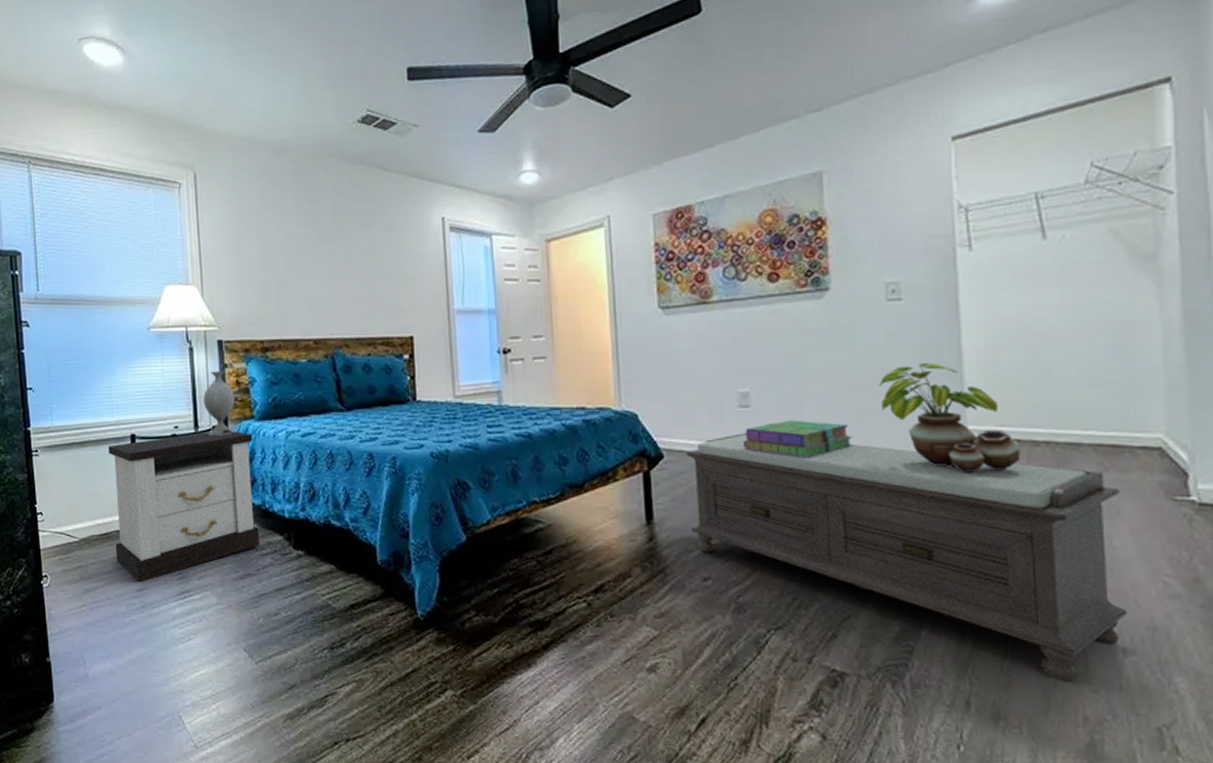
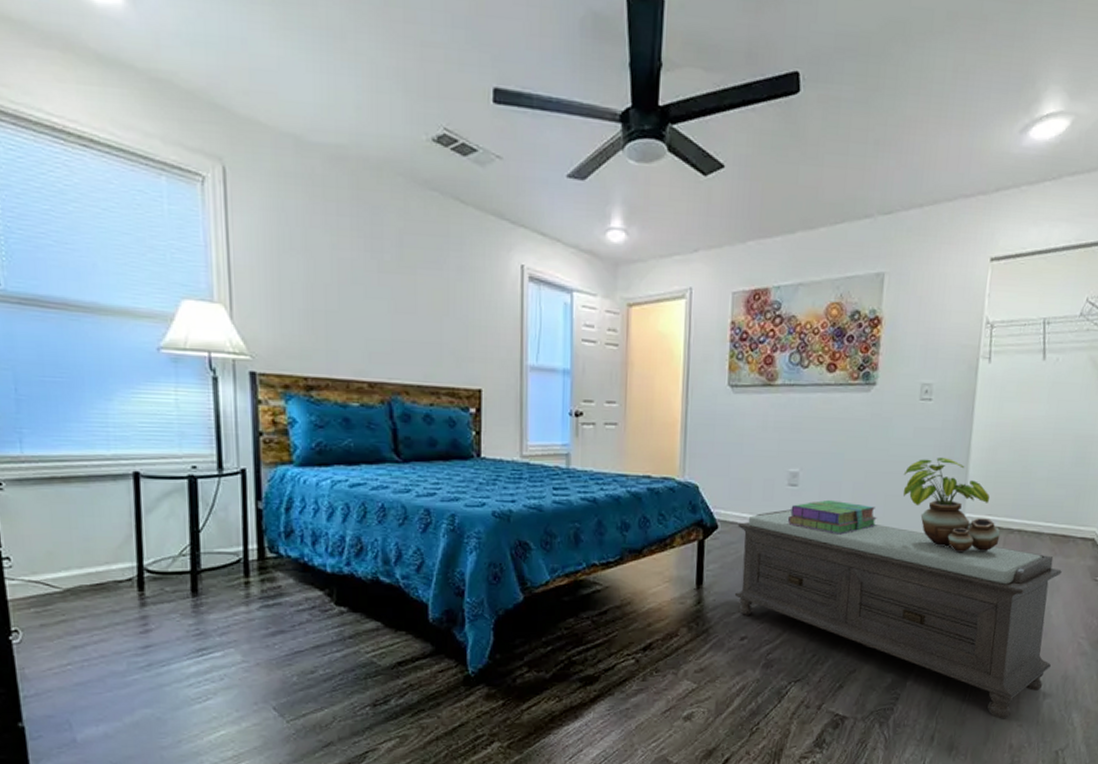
nightstand: present [108,431,260,583] -> none [103,474,296,639]
decorative vase: present [203,370,235,436] -> none [230,406,270,481]

